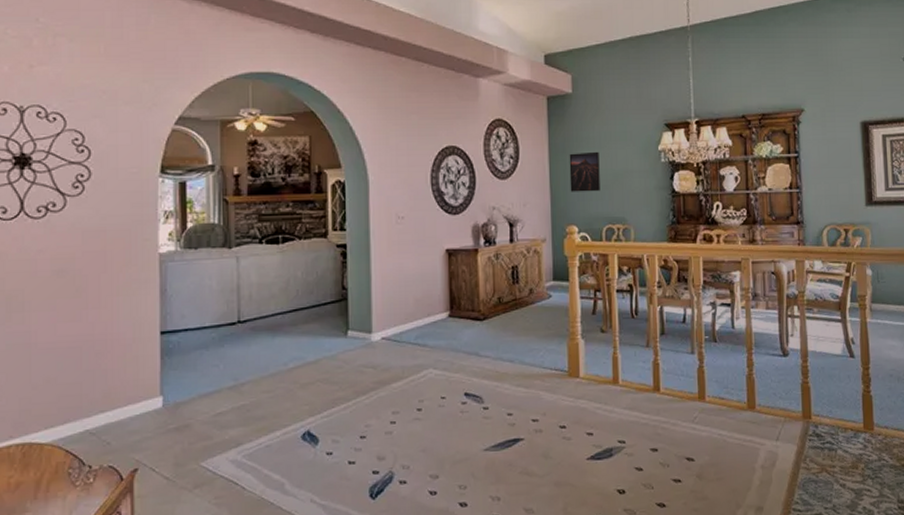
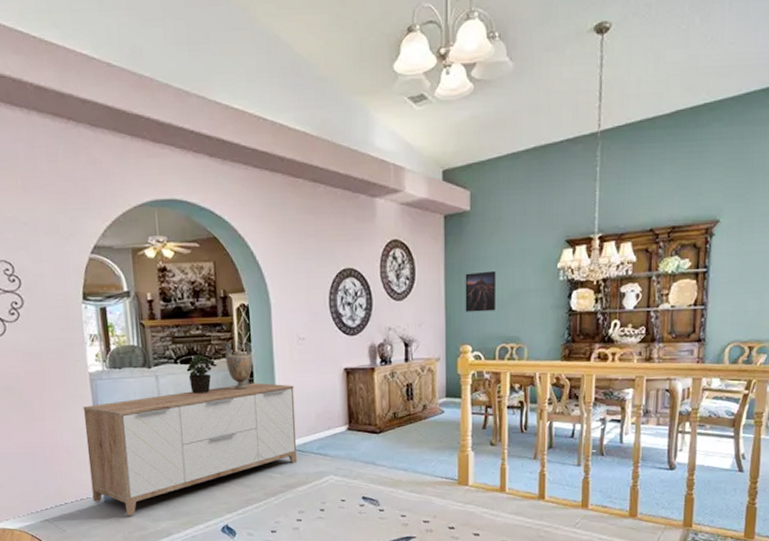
sideboard: none [147,264,393,423] -> present [83,382,298,516]
potted plant: none [272,232,307,277] -> present [186,353,217,394]
decorative urn: none [317,218,348,272] -> present [225,340,254,390]

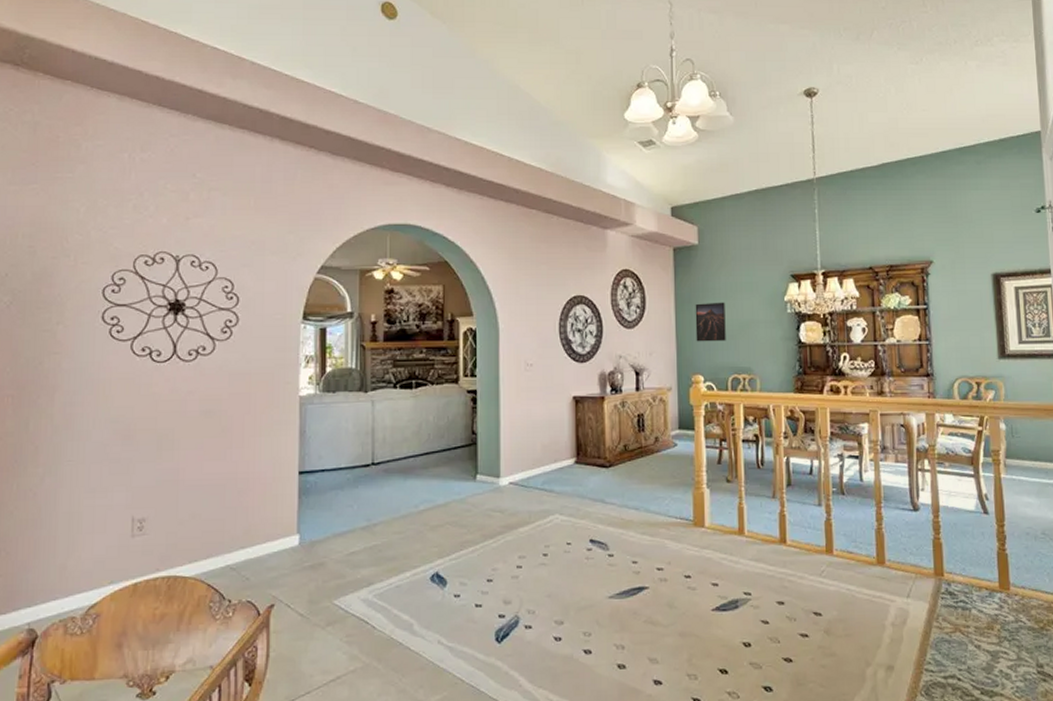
sideboard: present [83,382,298,516] -> none [286,410,520,561]
potted plant: present [186,353,217,394] -> none [406,378,439,421]
decorative urn: present [225,340,254,390] -> none [449,365,478,417]

